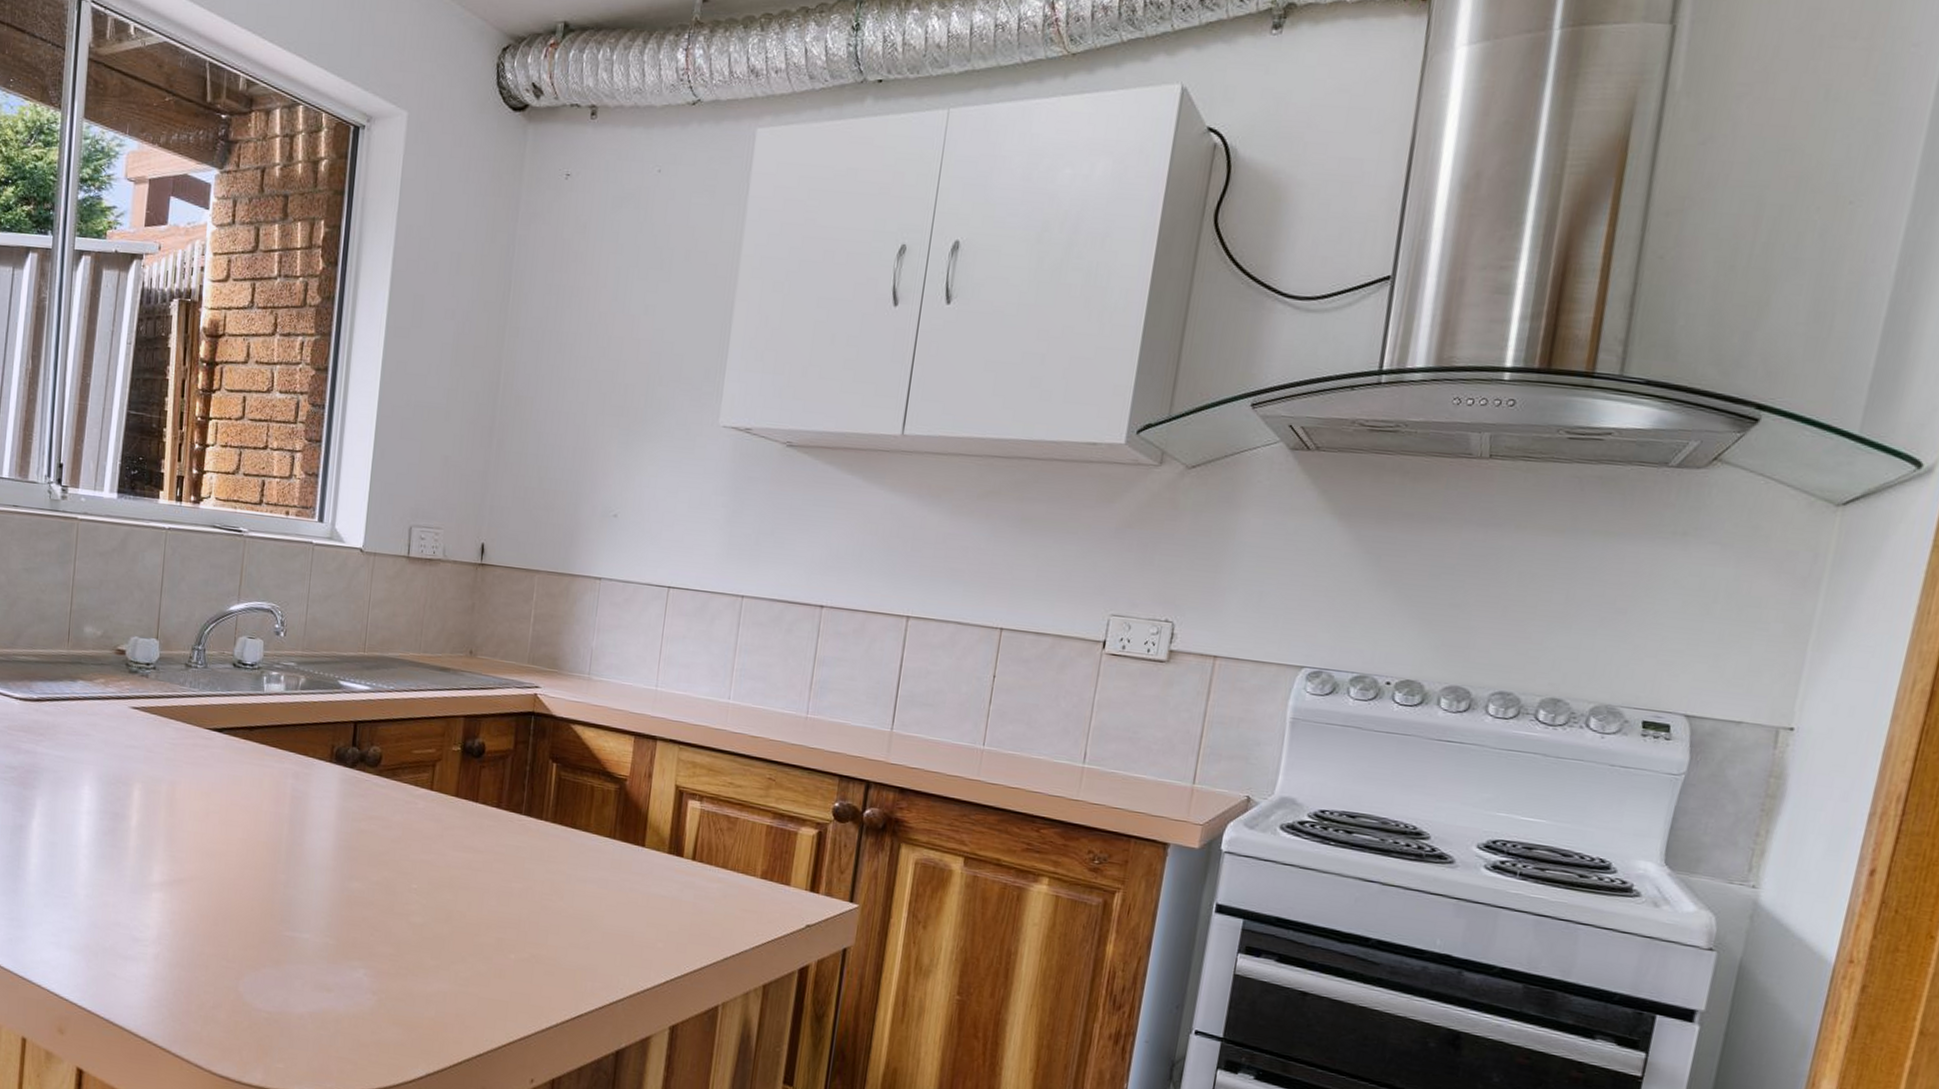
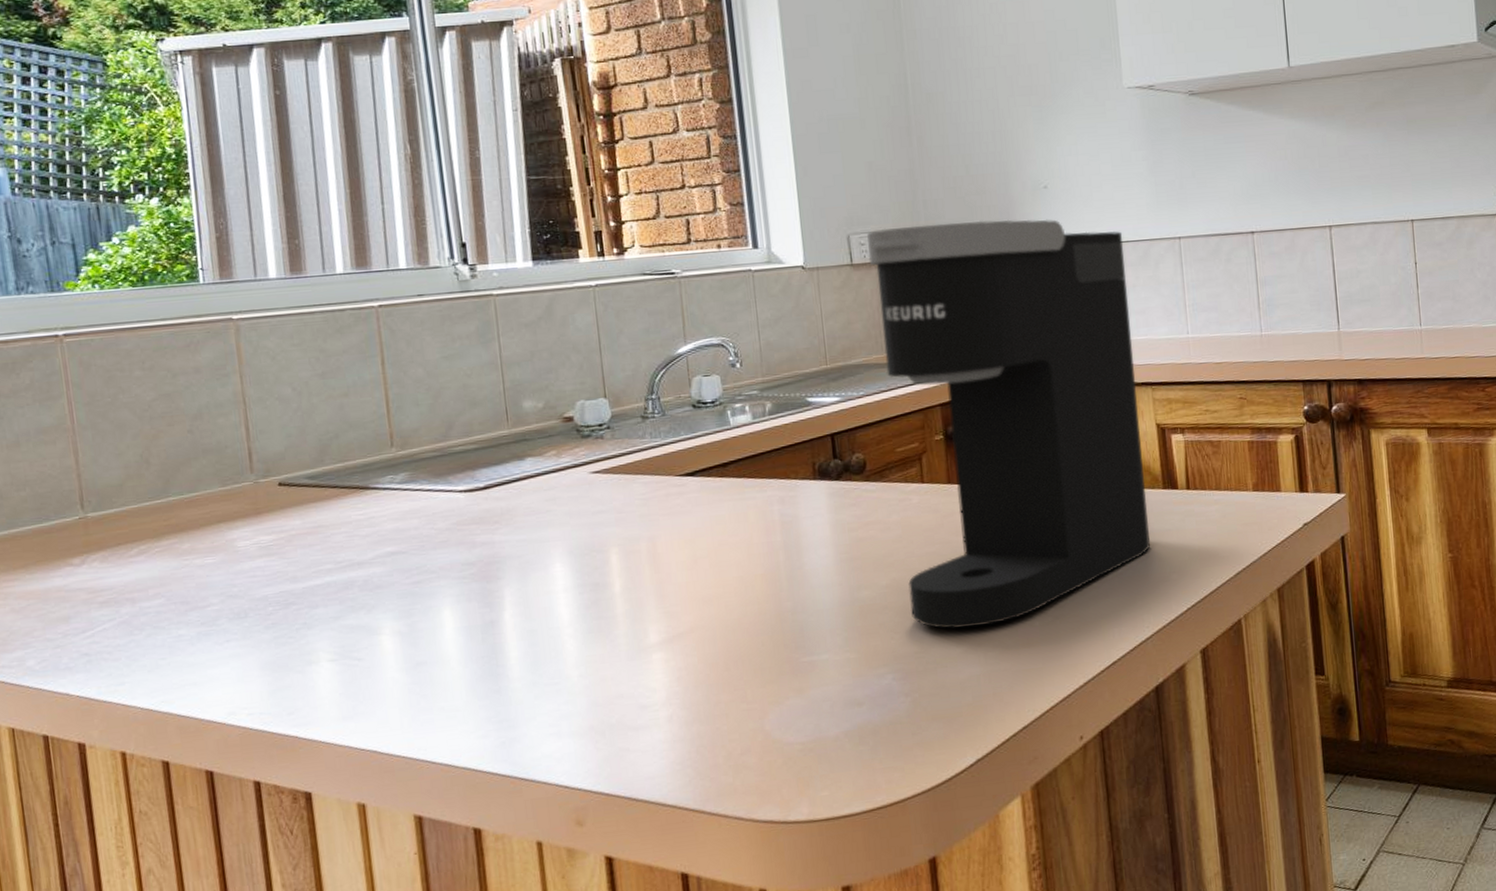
coffee maker: none [394,526,684,947] -> present [867,219,1151,630]

